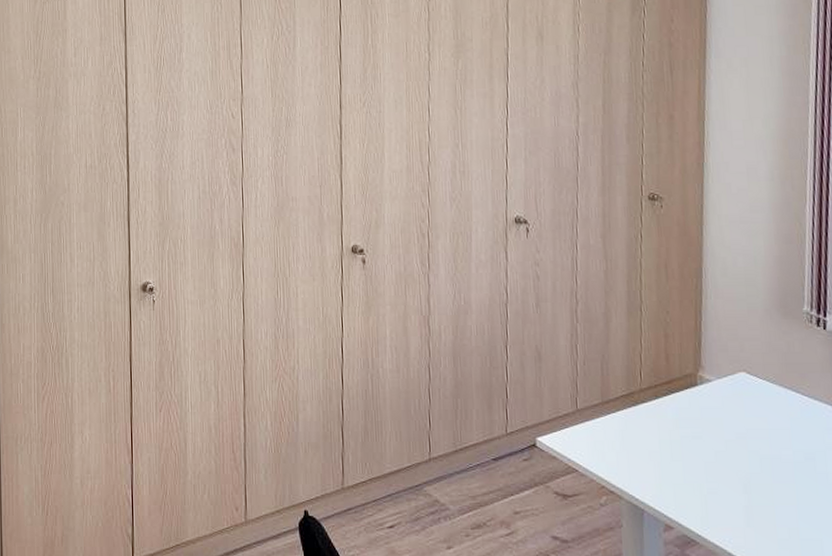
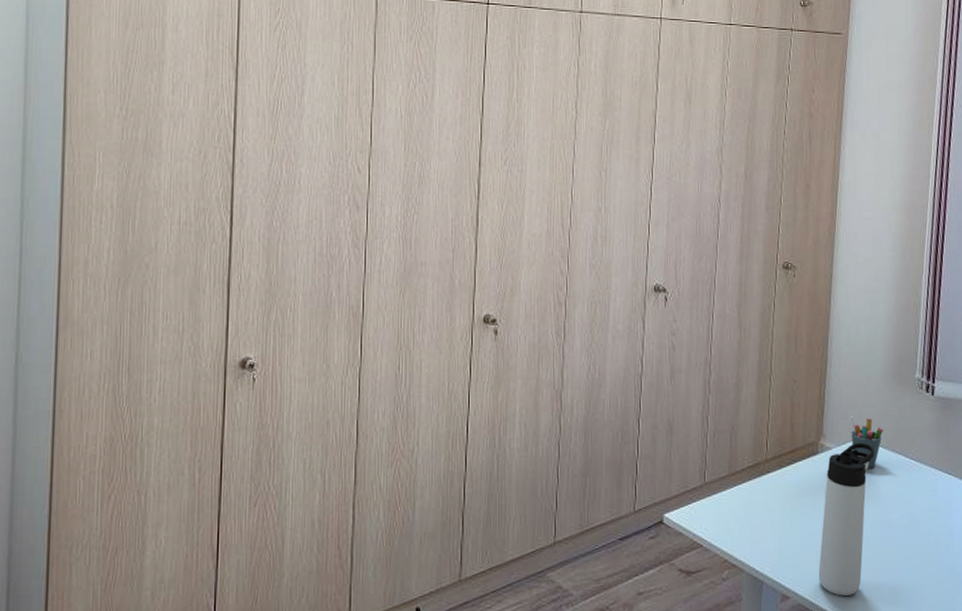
thermos bottle: none [703,375,761,530] -> present [818,442,875,596]
pen holder: none [731,349,770,402] -> present [850,416,884,468]

